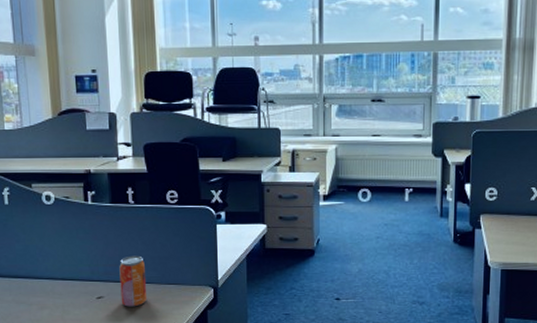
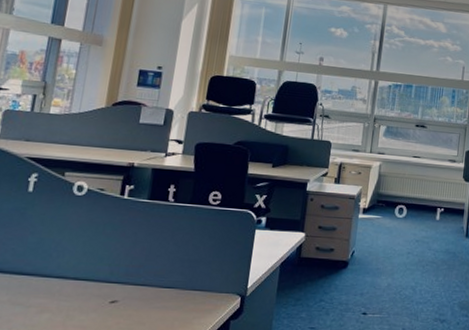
beverage can: present [119,255,148,307] -> none [137,256,172,314]

